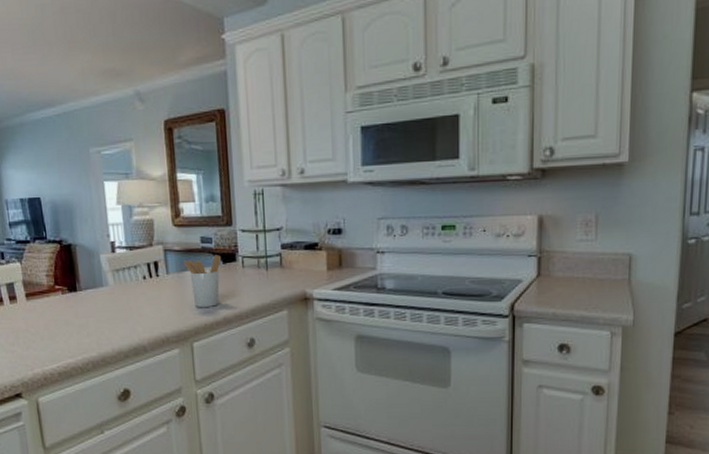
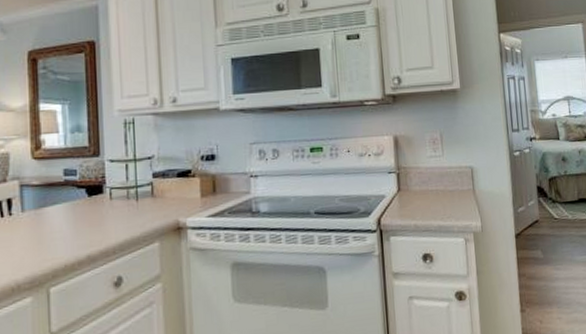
utensil holder: present [183,255,221,308] -> none [42,187,86,247]

